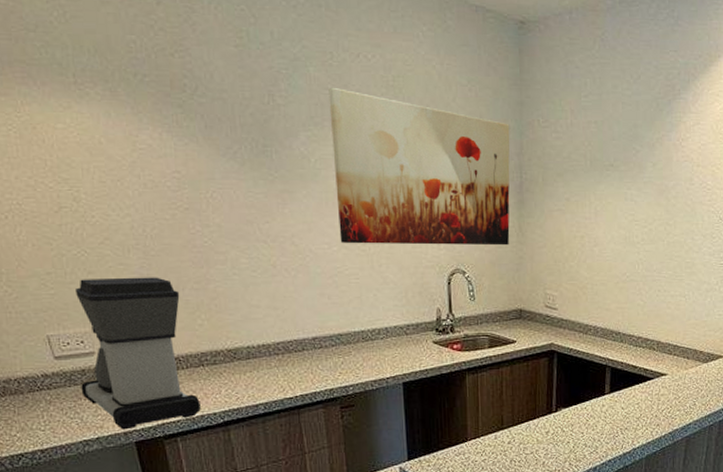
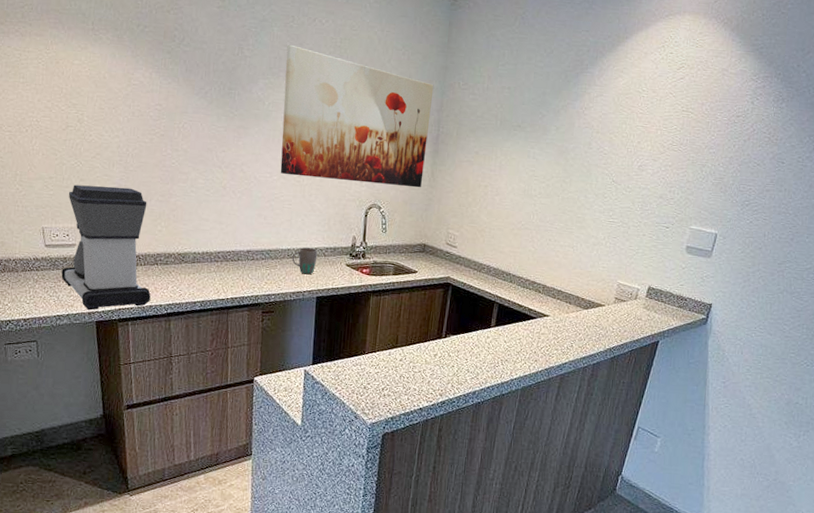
mug: none [367,327,398,358] -> present [292,247,318,275]

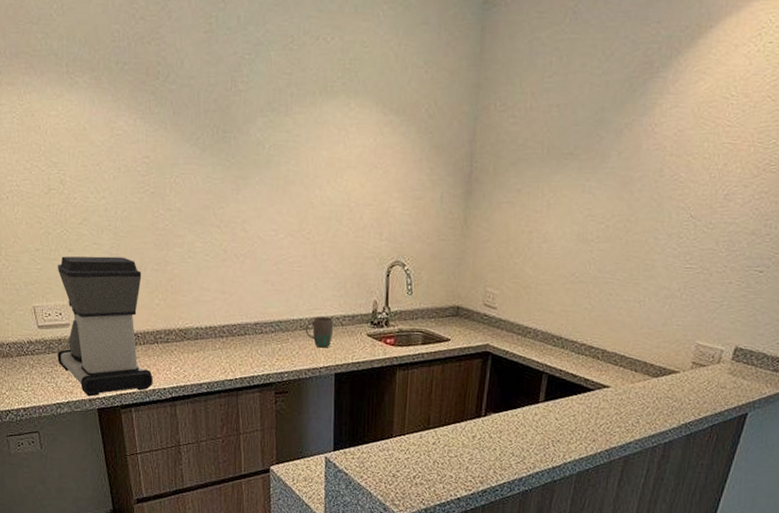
wall art: present [280,45,434,188] -> none [286,73,464,239]

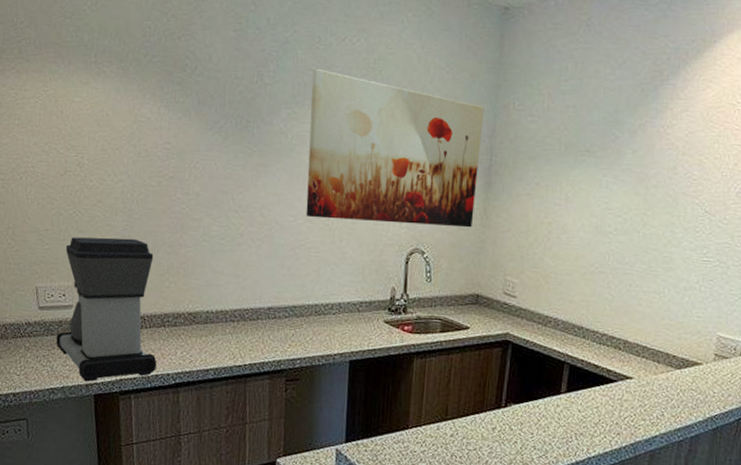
wall art: none [286,73,464,239] -> present [306,69,484,228]
mug: present [305,317,334,348] -> none [320,302,351,334]

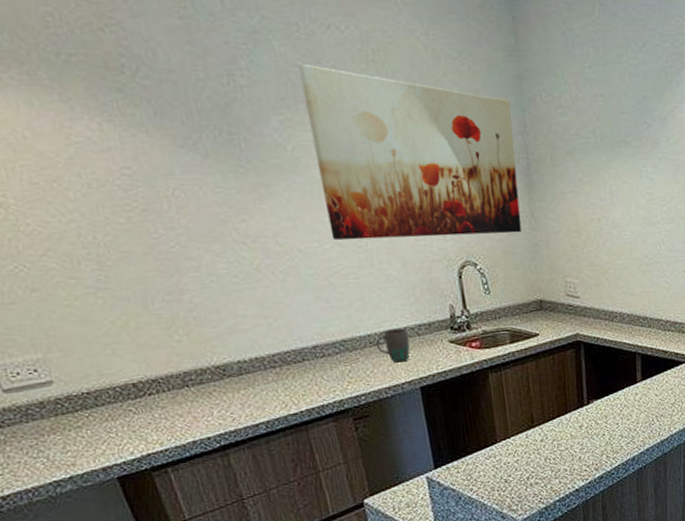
coffee maker: present [56,237,157,382] -> none [16,290,192,466]
mug: none [320,302,351,334] -> present [375,328,410,363]

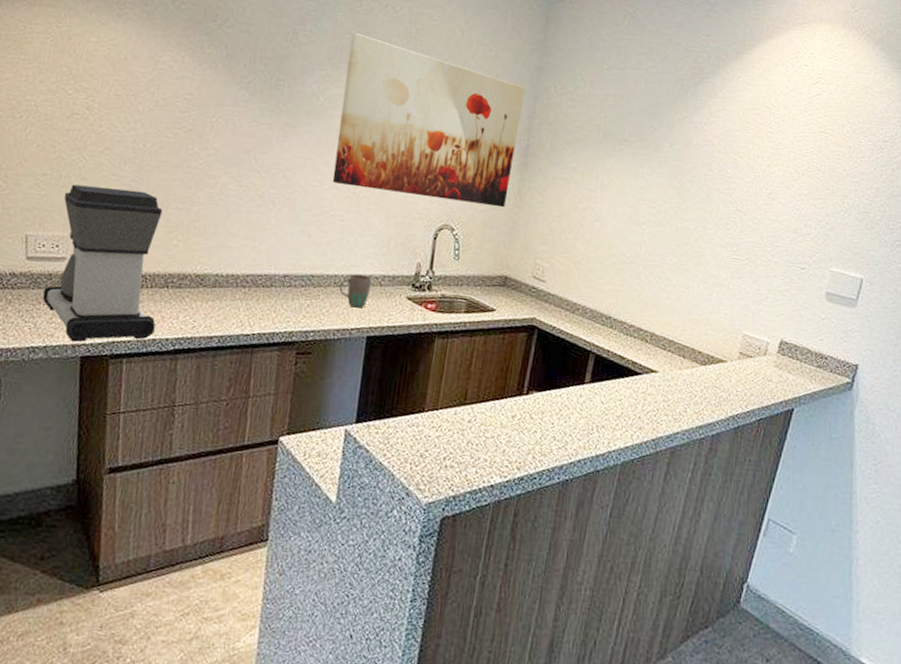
coffee maker: none [16,290,192,466] -> present [42,184,163,342]

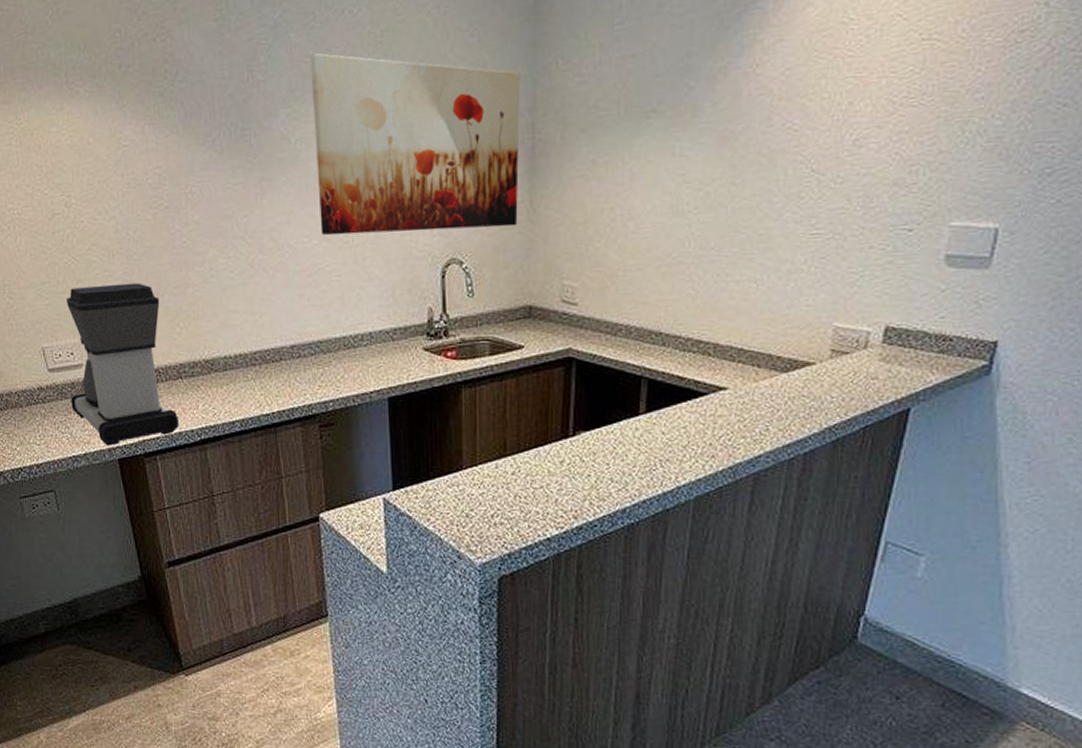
mug: present [339,274,373,308] -> none [349,332,384,369]

